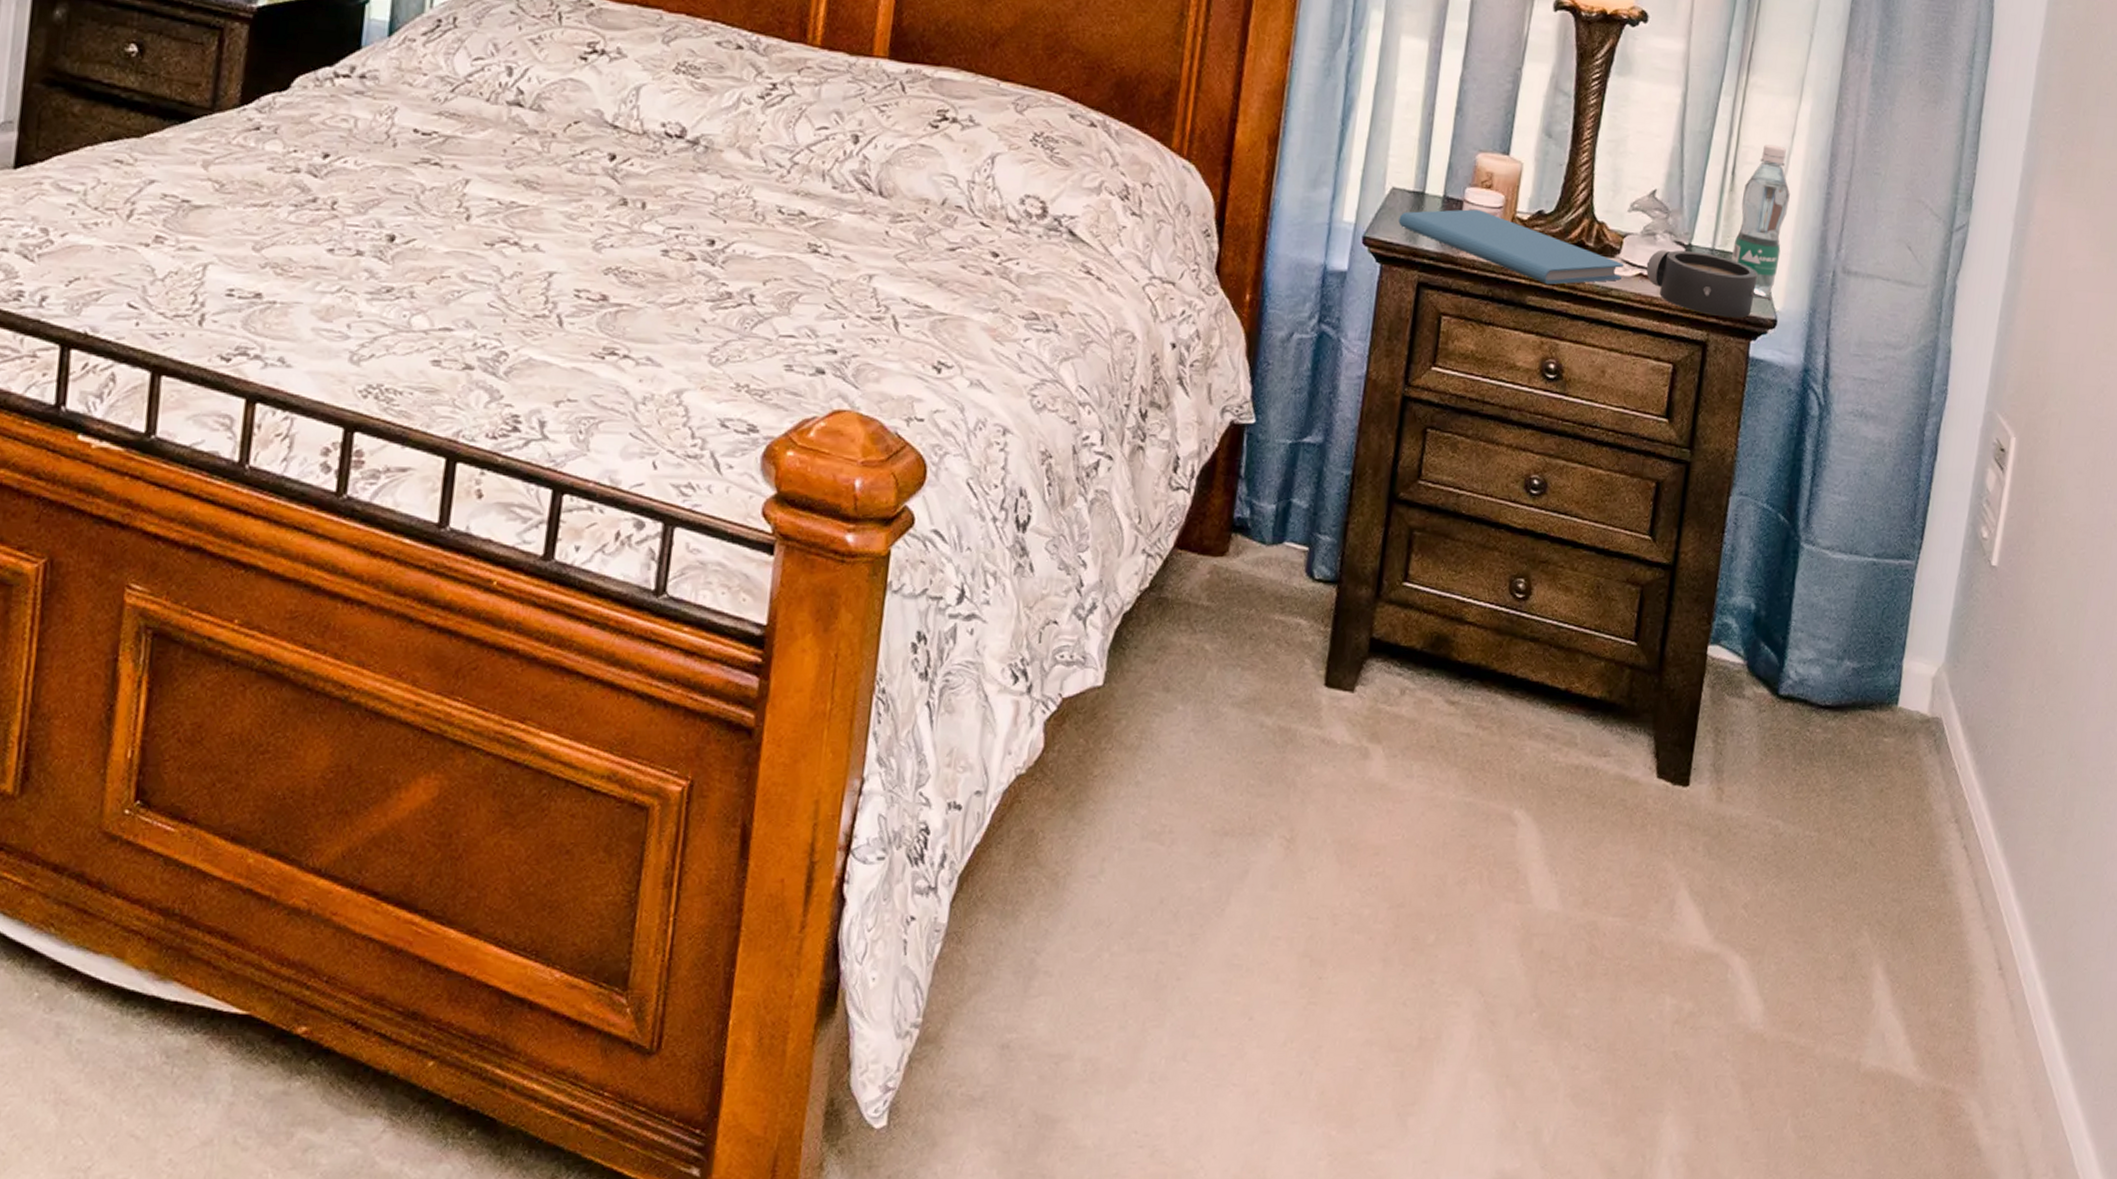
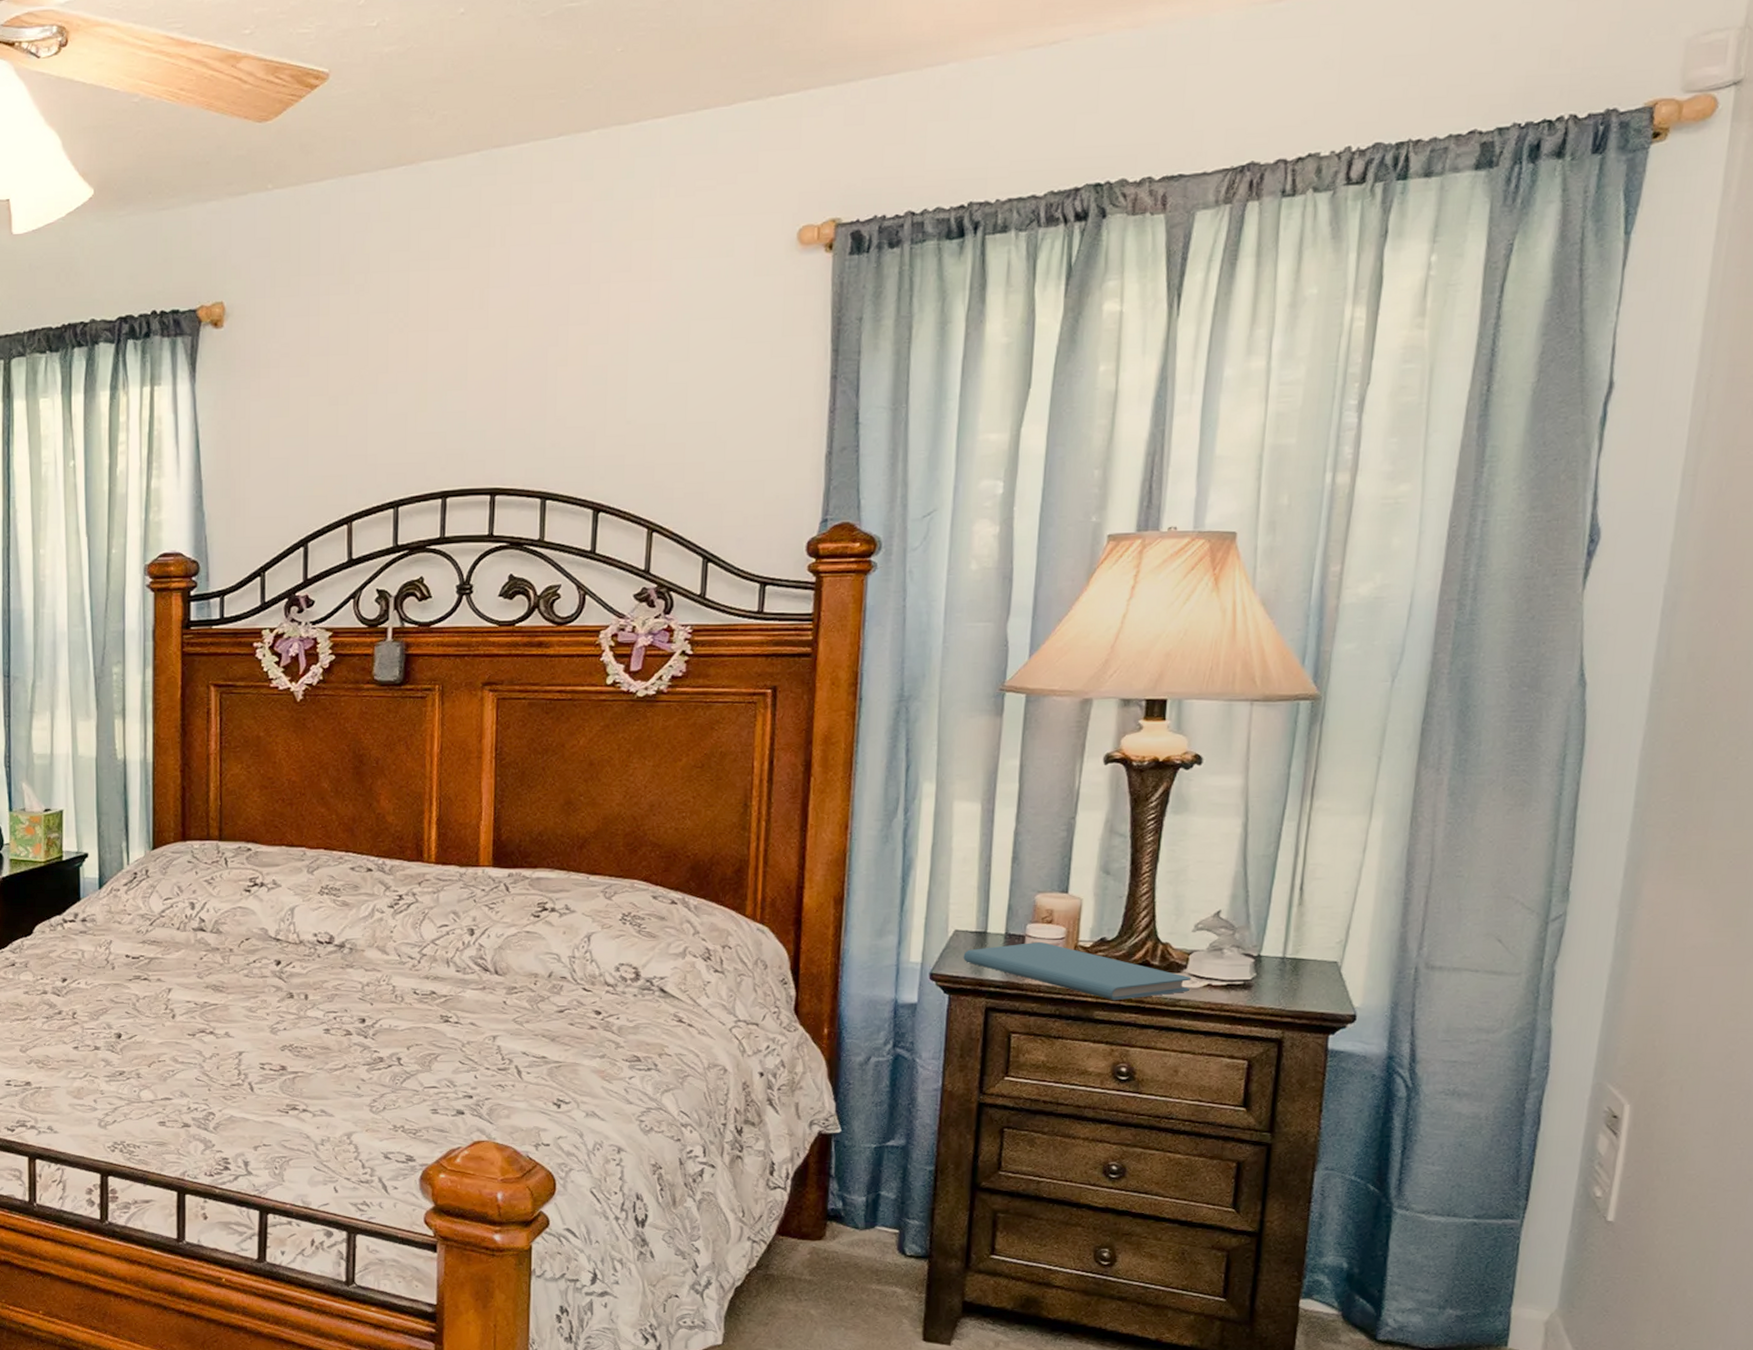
alarm clock: present [1646,249,1772,318] -> none [1214,961,1350,1017]
bottle: present [1731,144,1790,297] -> none [1304,860,1364,996]

